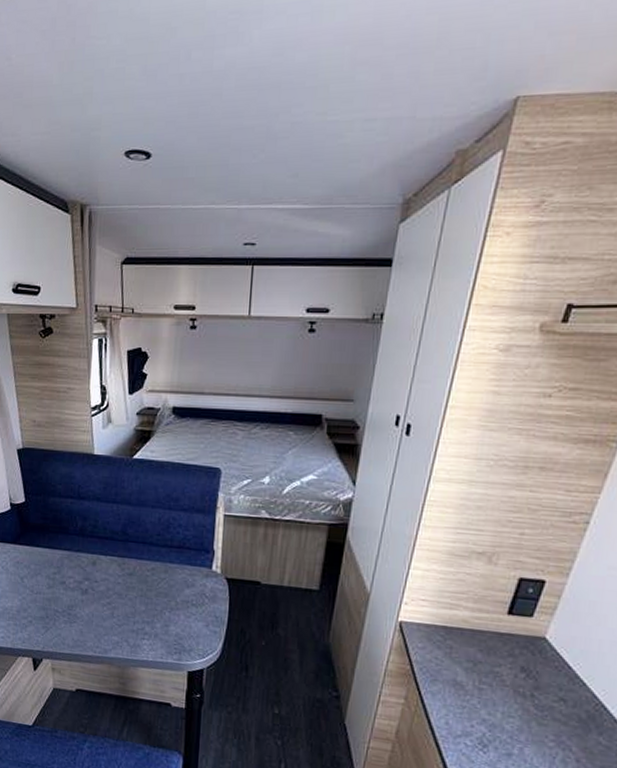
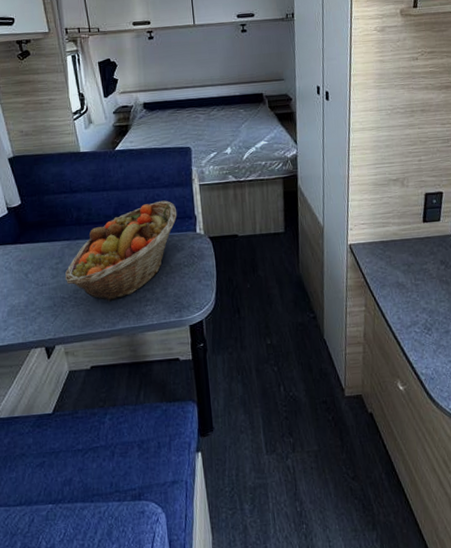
fruit basket: none [60,525,193,627] -> present [64,200,177,302]

